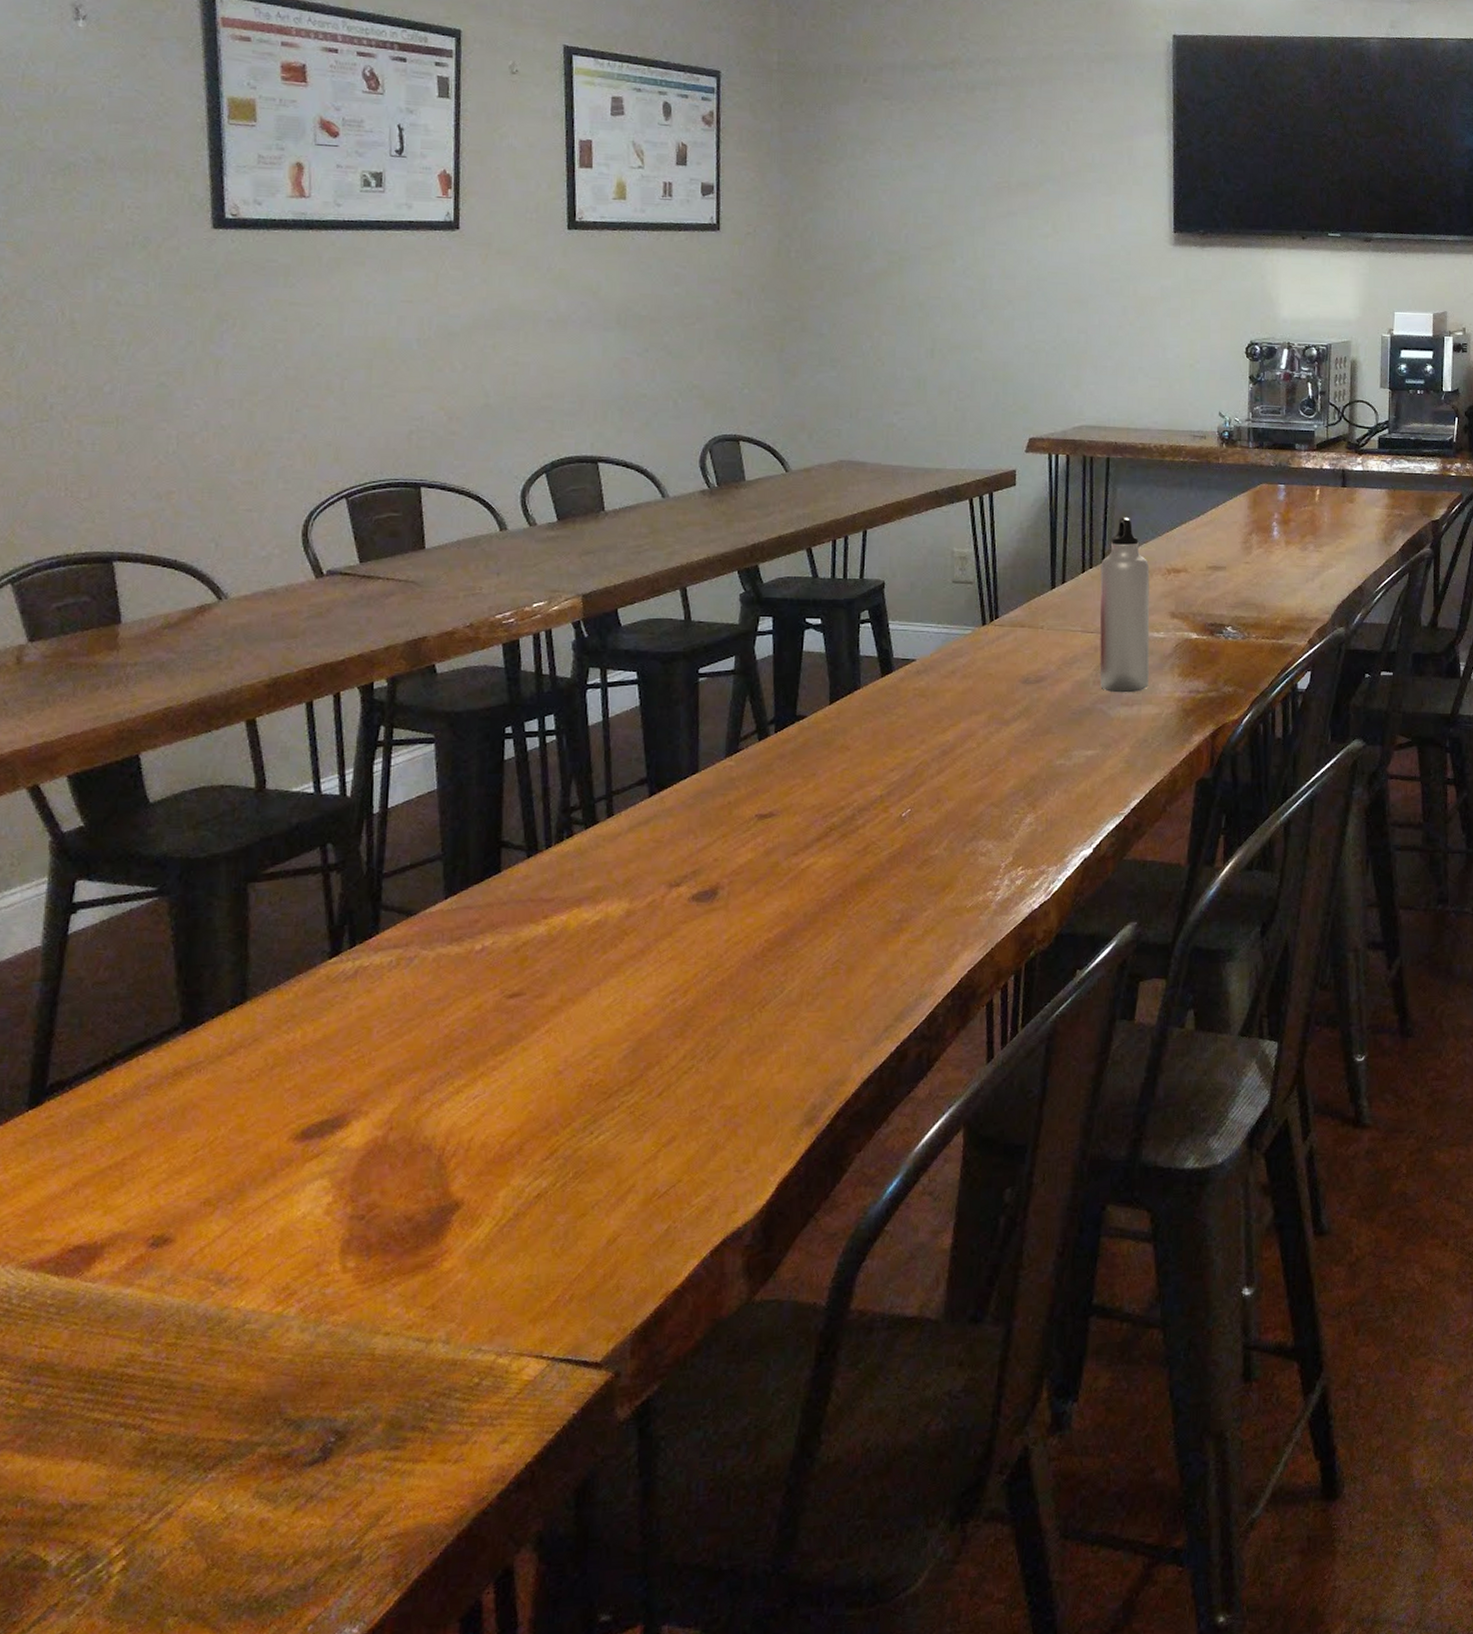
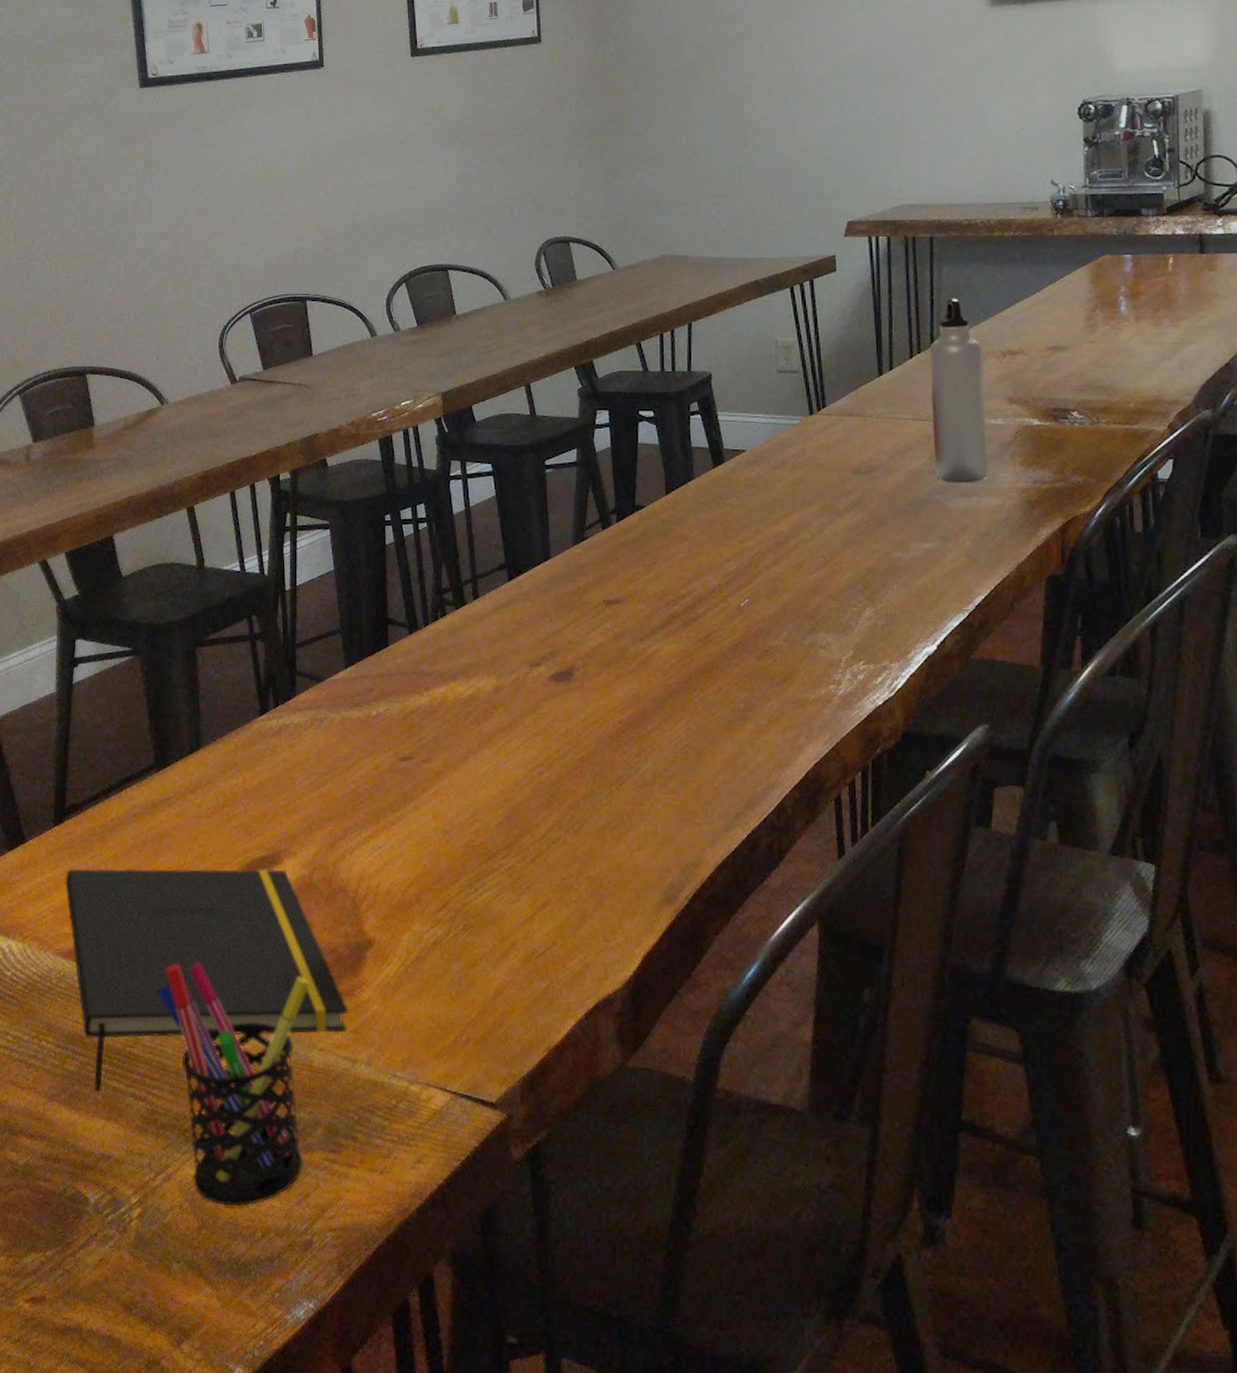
notepad: none [39,1134,424,1430] -> present [65,868,348,1093]
pen holder: none [165,1252,376,1536] -> present [156,962,310,1207]

